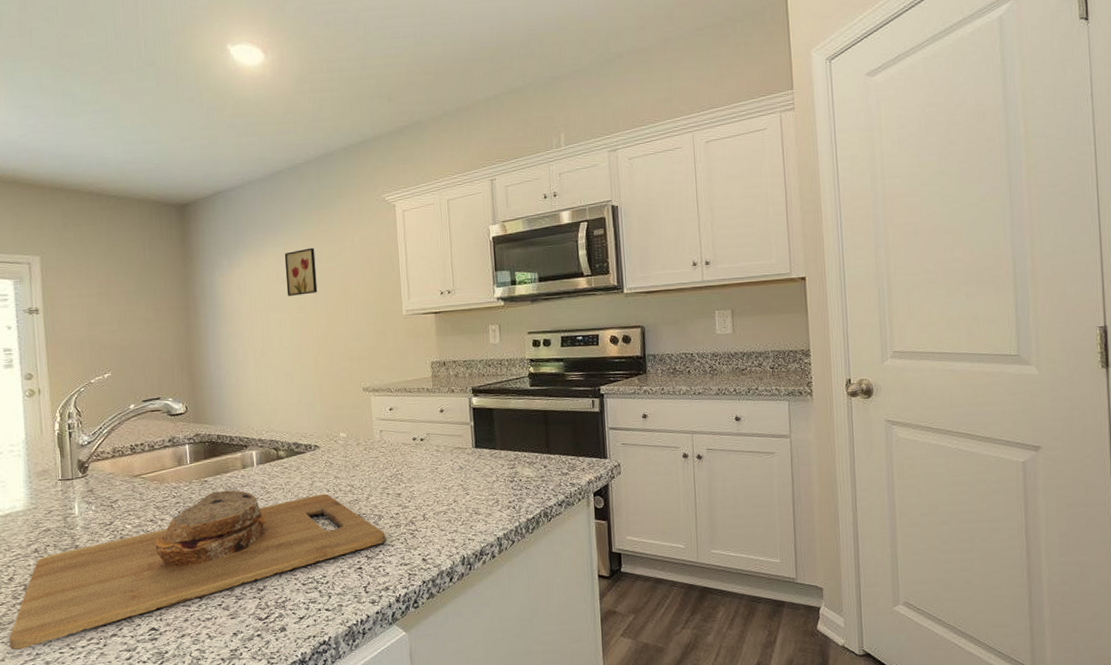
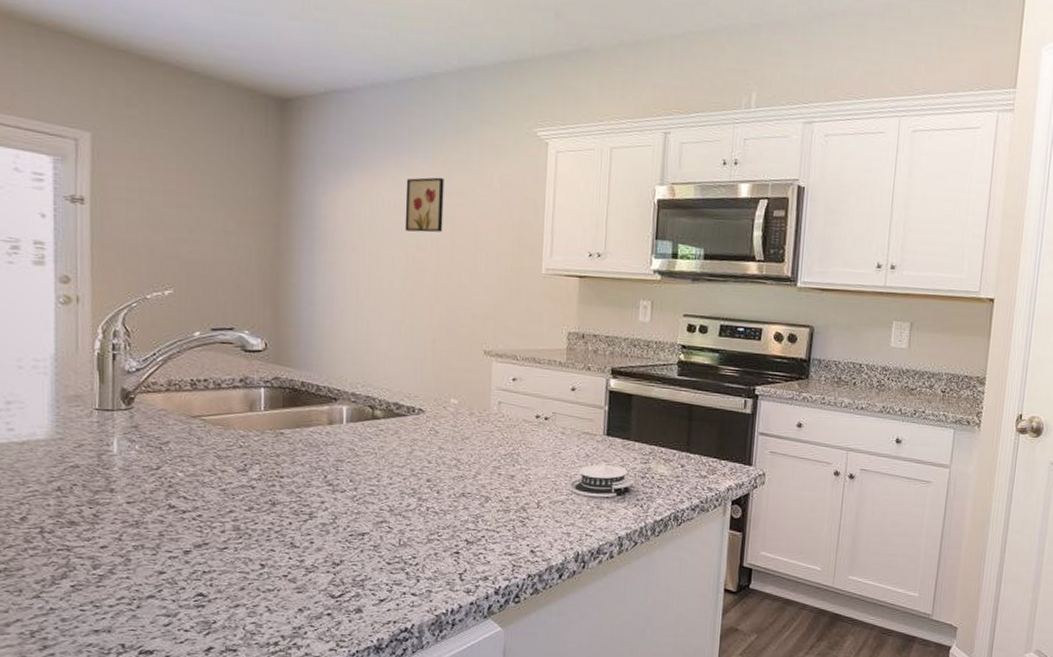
cutting board: present [8,490,386,650] -> none [15,446,491,601]
architectural model: none [448,470,507,505] -> present [569,460,636,498]

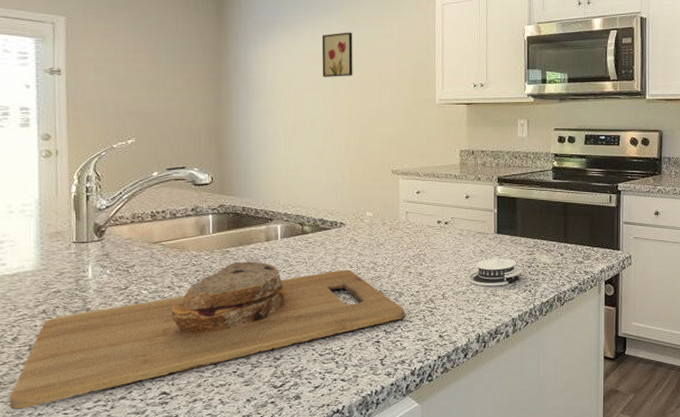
cutting board: none [15,446,491,601] -> present [9,261,405,409]

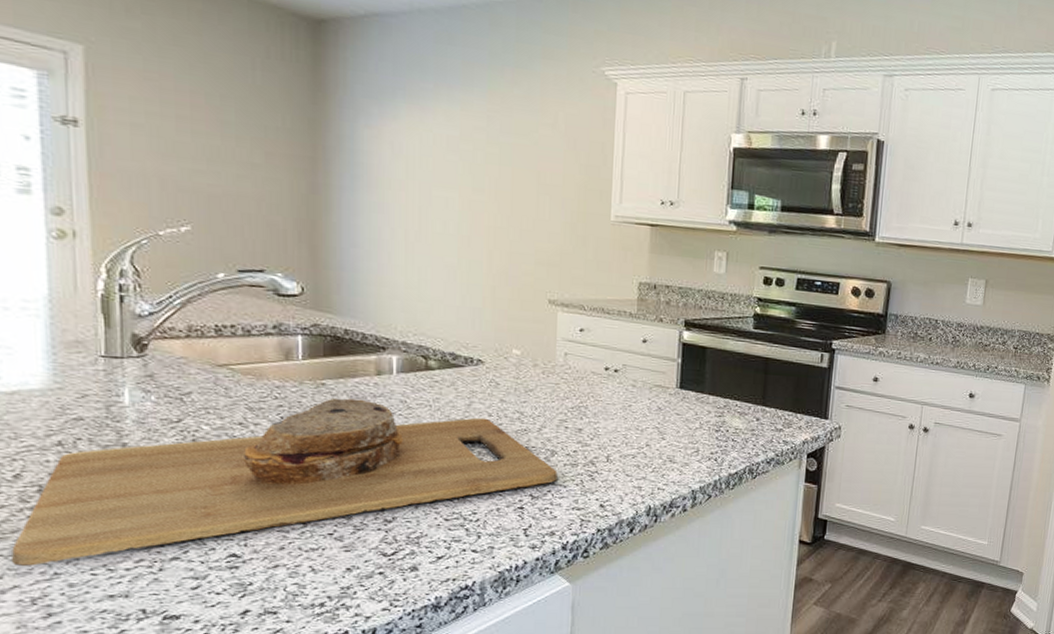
wall art: present [321,32,353,77] -> none [459,113,503,174]
architectural model: present [468,254,524,286] -> none [640,413,710,451]

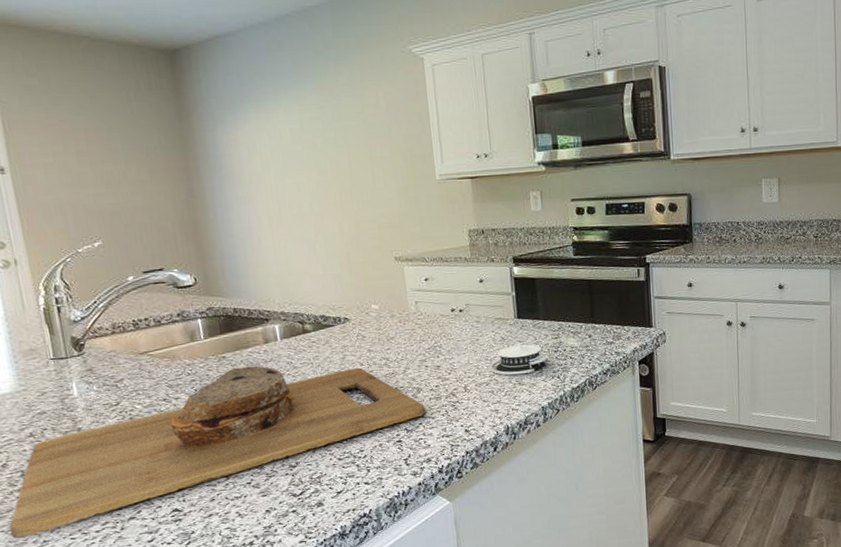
architectural model: none [640,413,710,451] -> present [490,340,551,375]

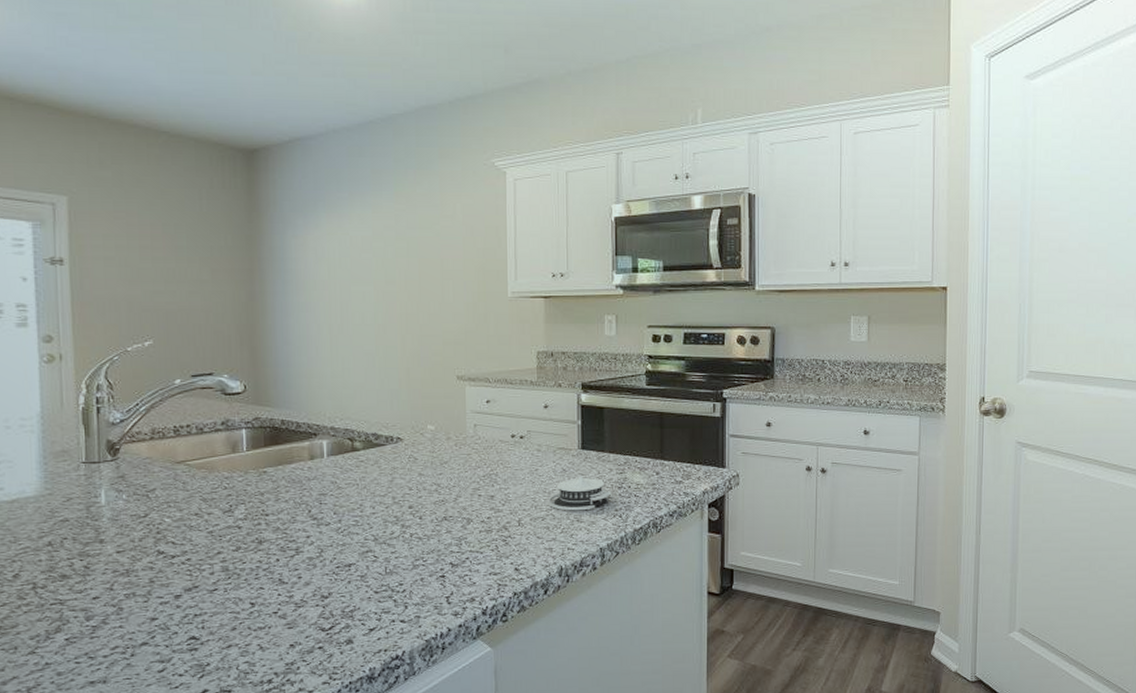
cutting board: present [9,366,426,538] -> none [10,483,474,658]

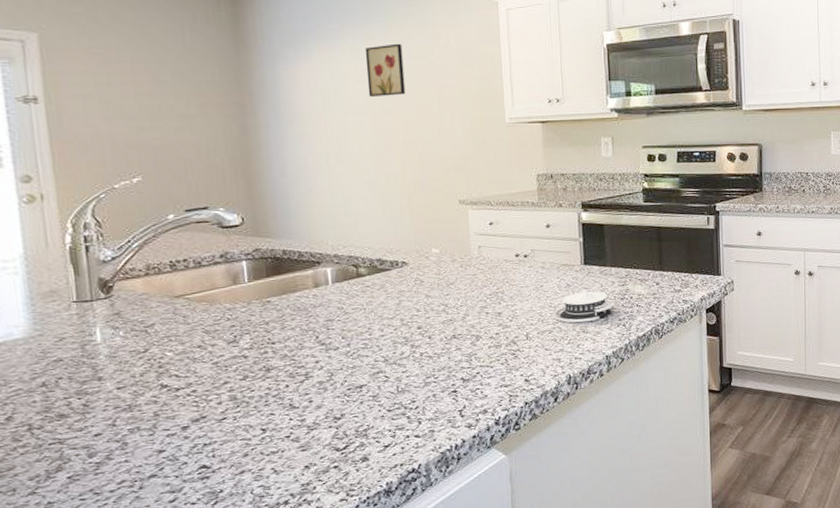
wall art: none [372,213,410,266] -> present [365,43,406,97]

